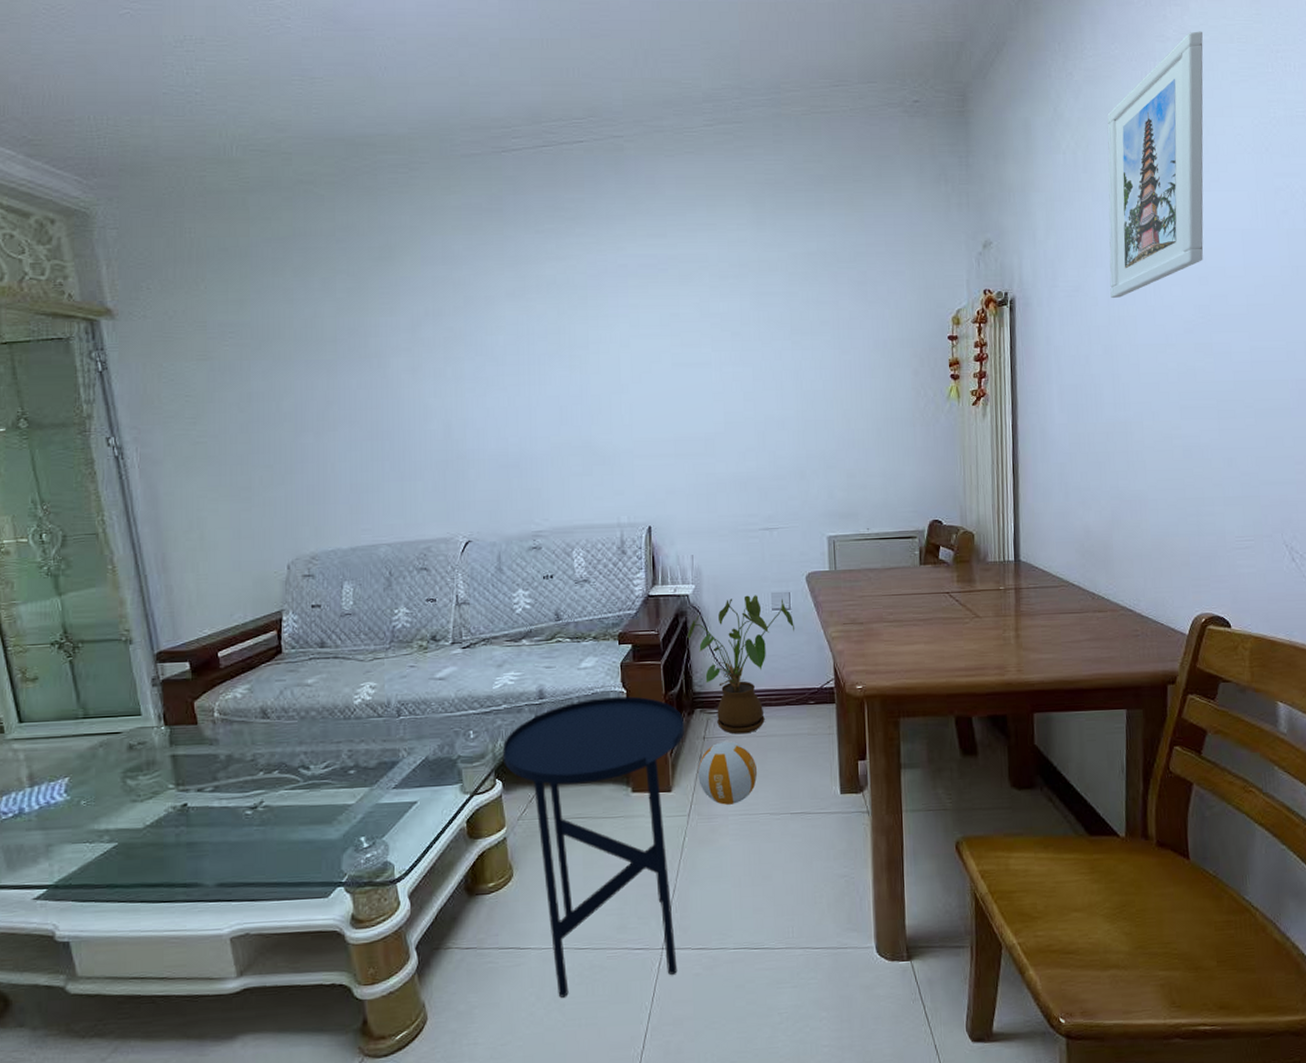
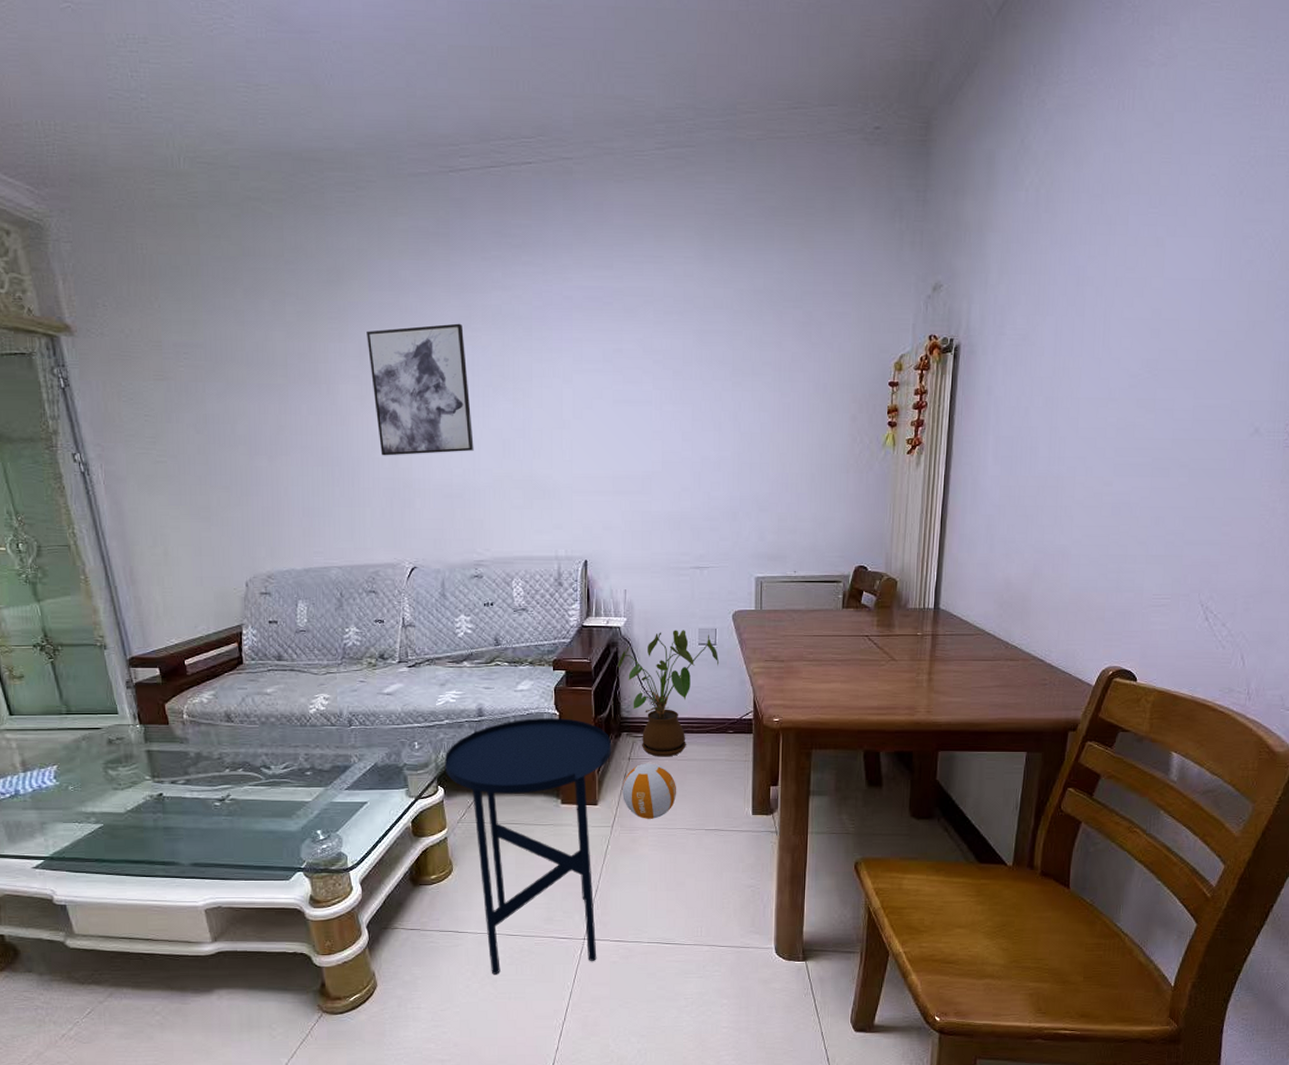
wall art: none [419,294,530,428] -> present [366,323,474,456]
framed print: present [1107,31,1204,299] -> none [1058,55,1190,349]

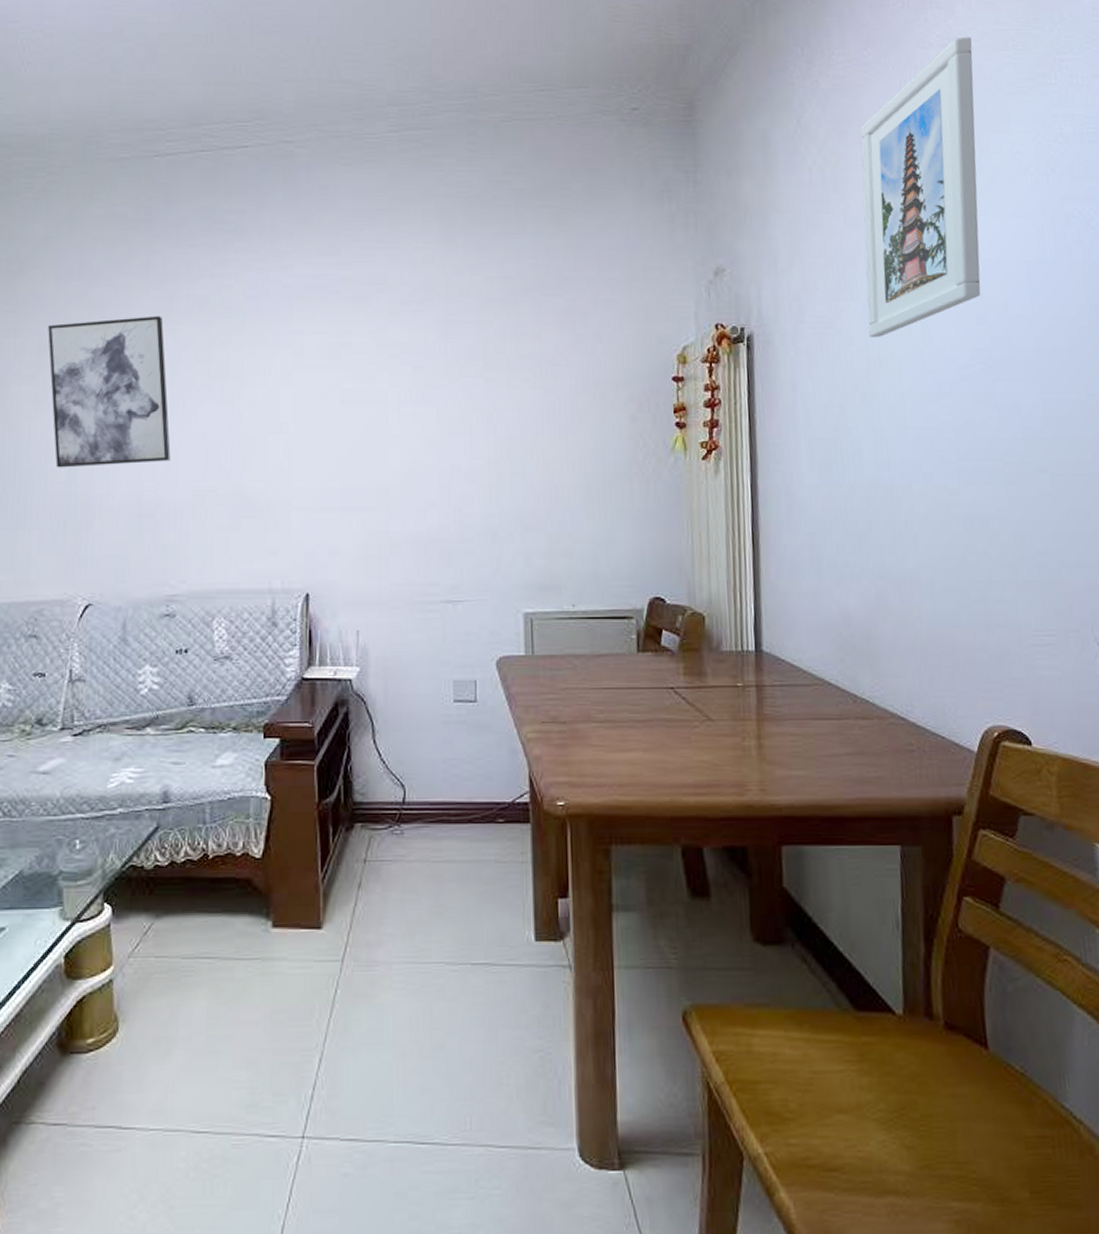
side table: present [444,718,612,975] -> none [114,804,342,1197]
house plant: present [617,630,720,757] -> none [348,682,482,858]
volleyball: present [623,763,677,819] -> none [356,866,431,949]
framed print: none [1058,55,1190,349] -> present [861,37,981,338]

